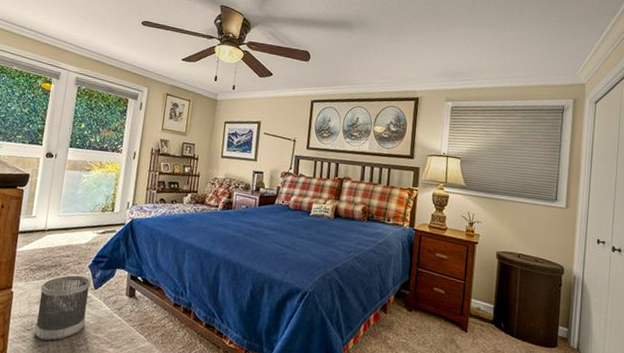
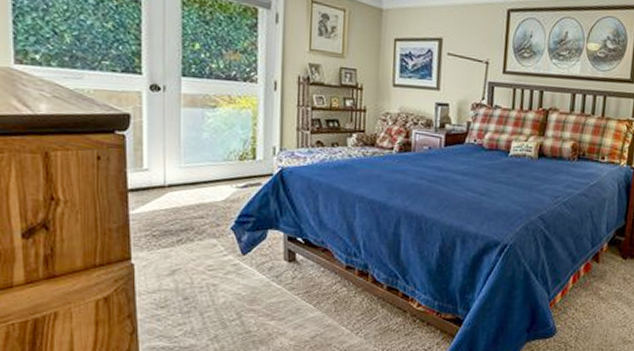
wastebasket: present [34,275,91,341] -> none [170,239,237,318]

